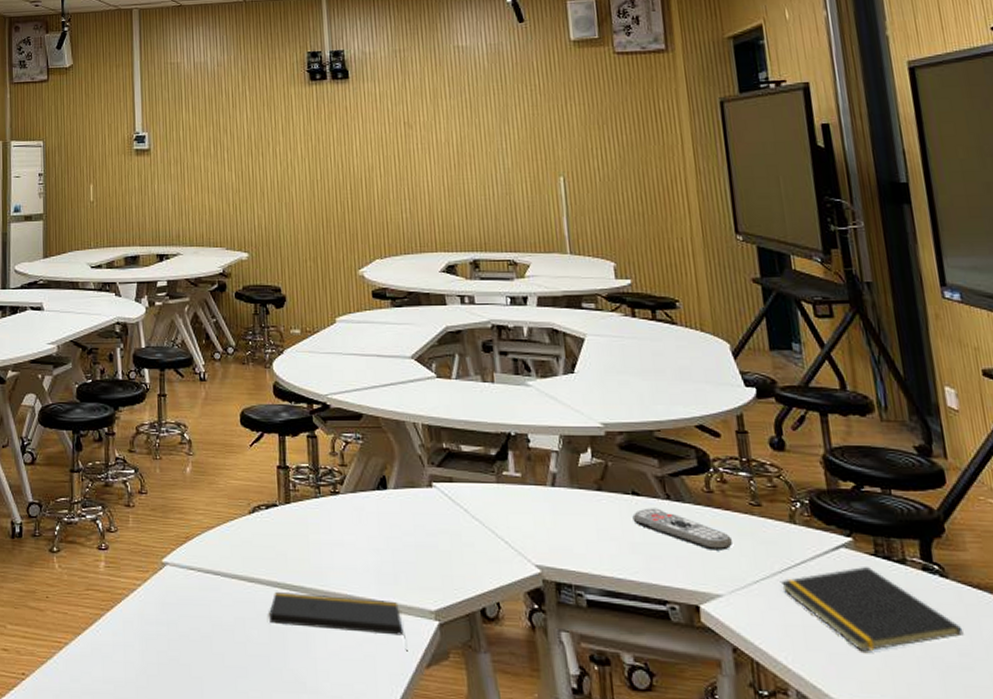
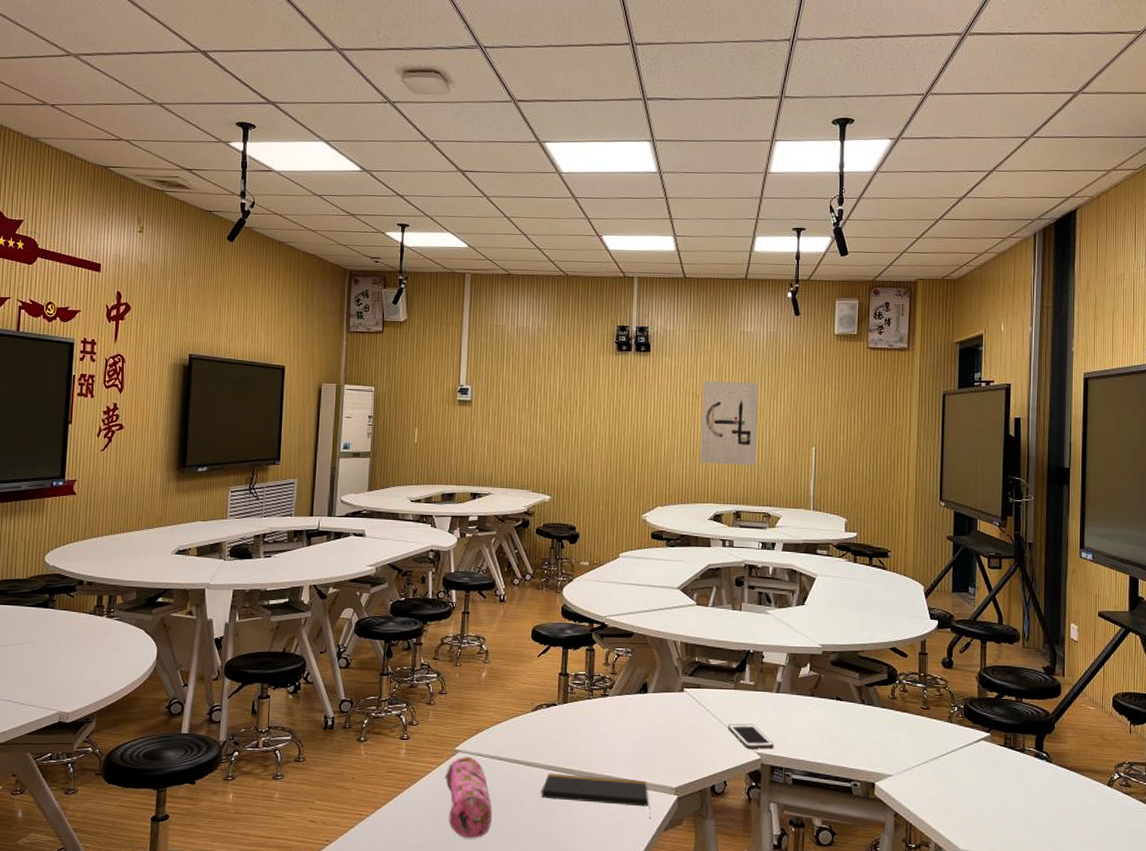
pencil case: none [152,570,213,675] -> present [444,756,493,839]
wall art: none [415,105,491,205] -> present [700,381,758,466]
cell phone: none [493,527,557,560] -> present [727,723,774,749]
remote control: present [632,508,732,551] -> none [834,710,905,742]
notepad: present [780,567,964,652] -> none [935,755,1055,815]

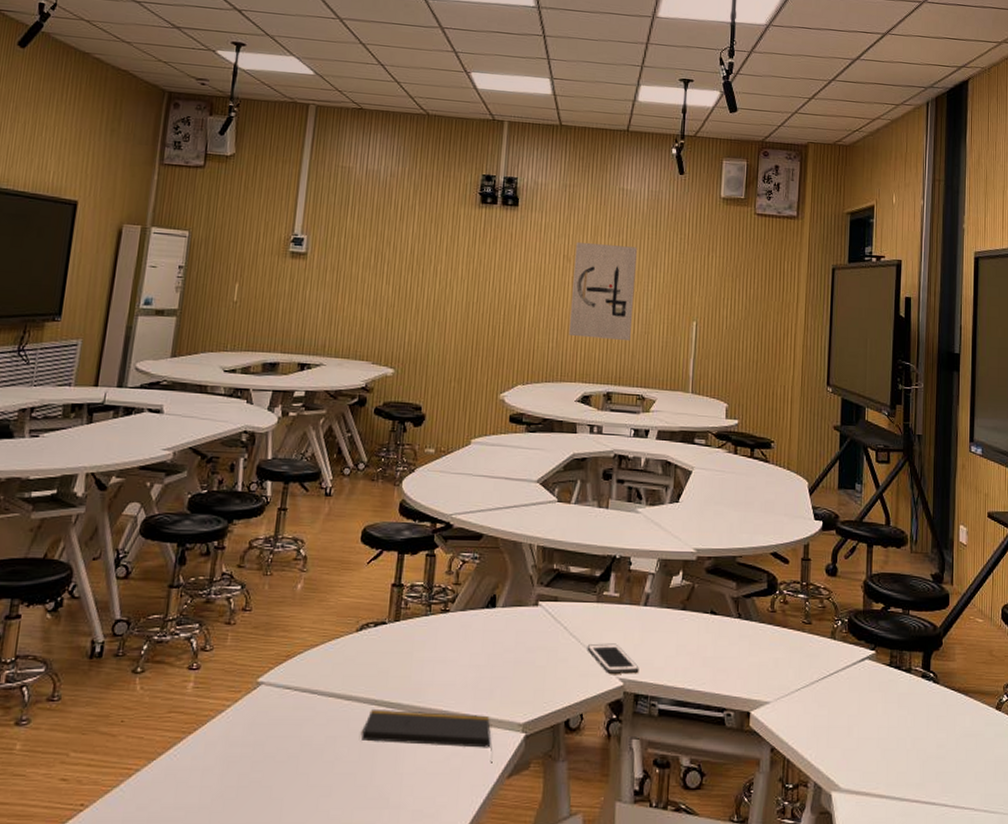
pencil case: present [444,756,493,839] -> none [241,689,299,796]

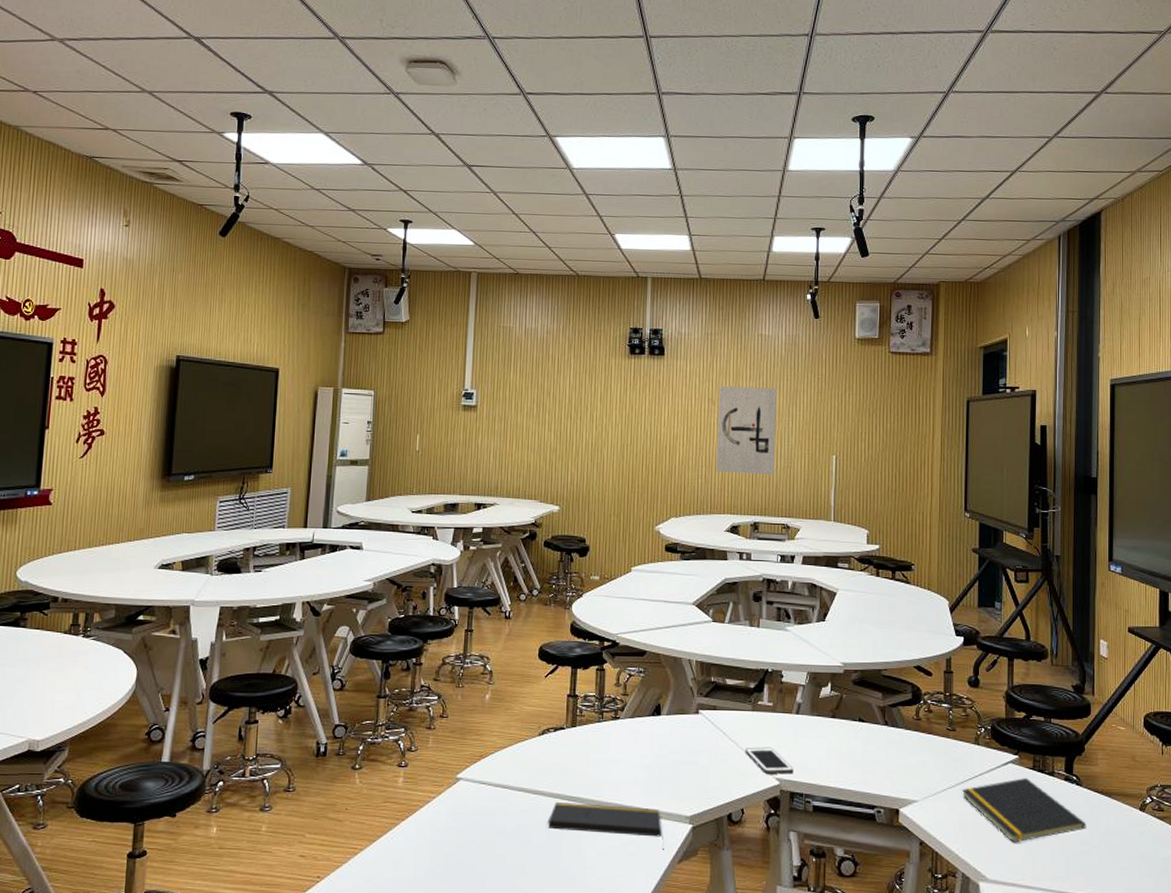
notepad: none [816,676,943,747] -> present [961,778,1086,843]

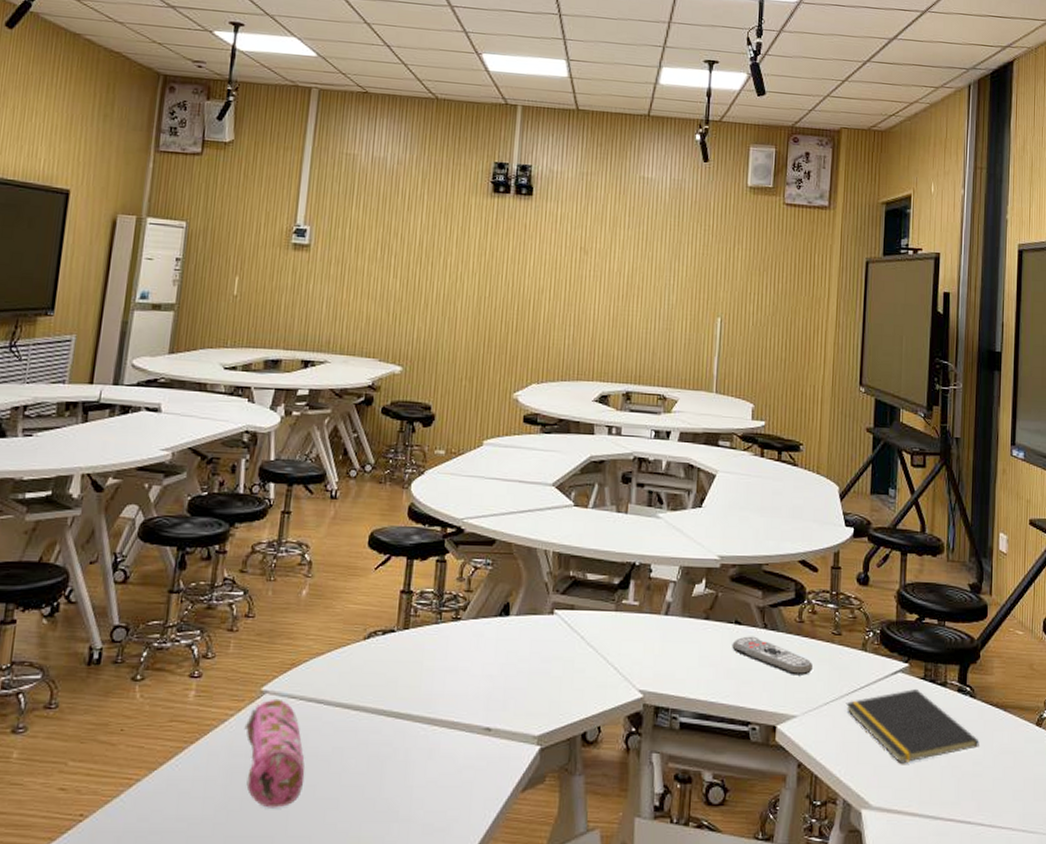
pencil case: none [444,784,496,874] -> present [244,698,305,808]
notepad: present [548,801,663,850] -> none [370,719,506,777]
wall art: present [716,386,777,476] -> none [585,234,658,338]
cell phone: present [745,747,794,774] -> none [605,653,660,686]
remote control: none [857,732,930,766] -> present [732,636,812,675]

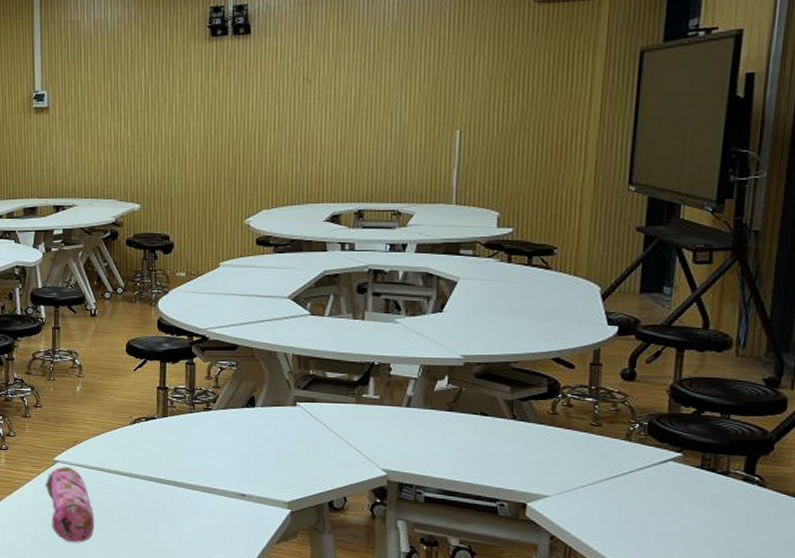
remote control: present [732,636,812,675] -> none [478,426,567,461]
notepad: present [845,689,979,764] -> none [605,477,768,542]

